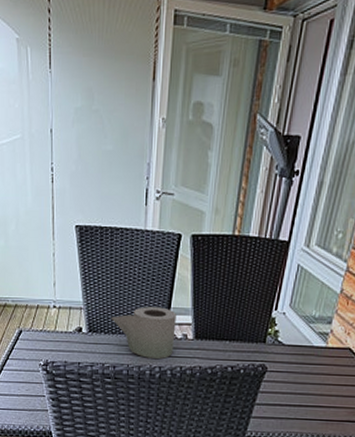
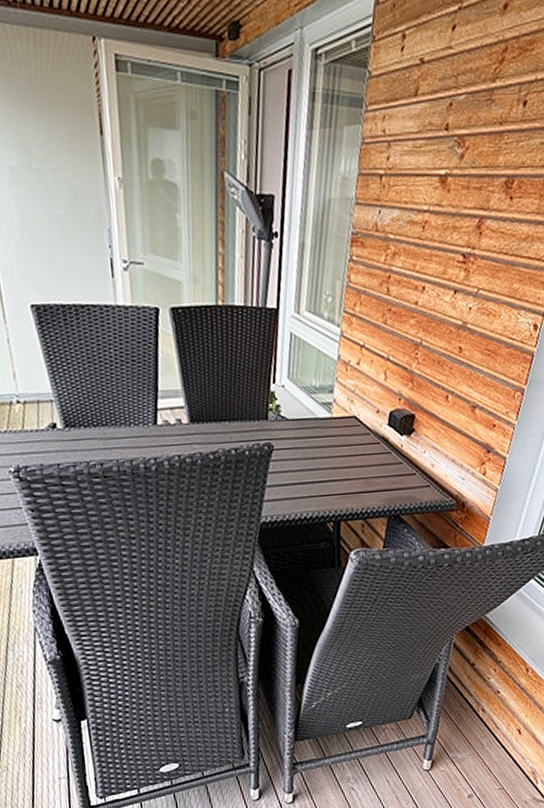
toilet paper roll: present [111,307,176,359] -> none [89,391,168,450]

